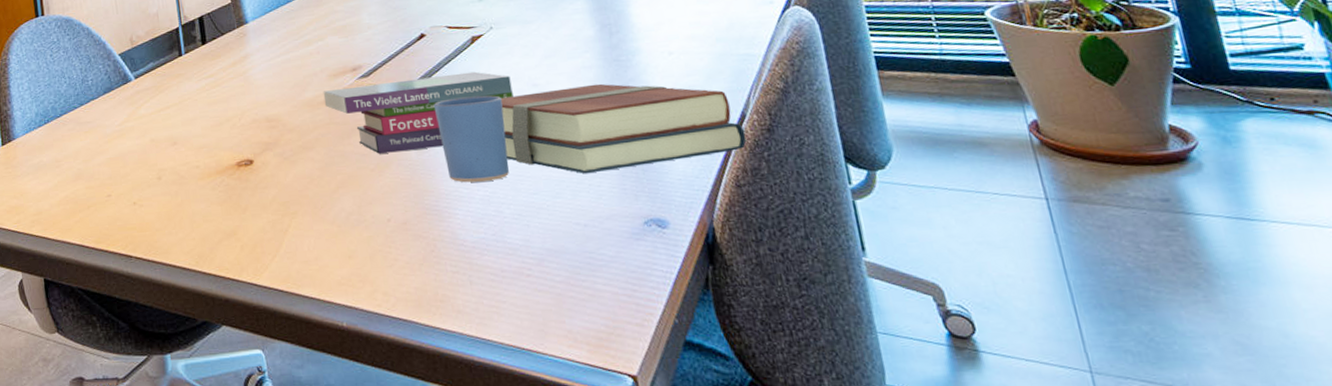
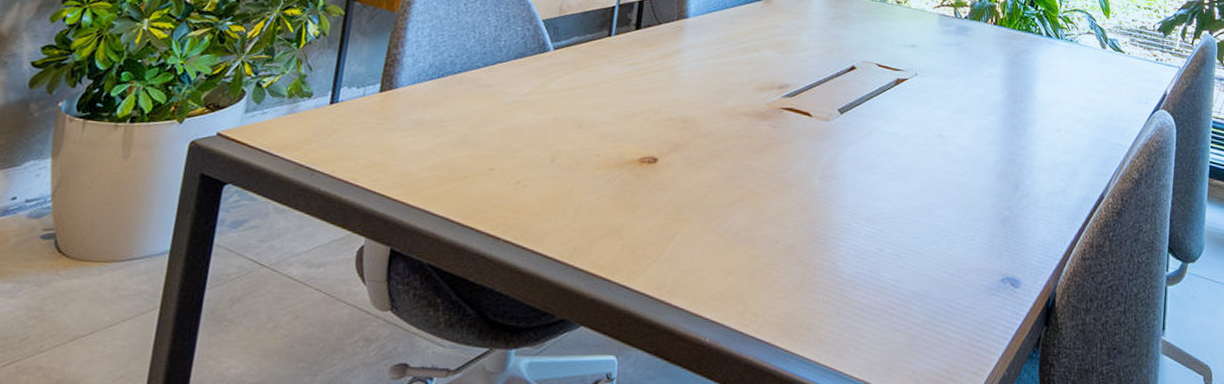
books: present [323,71,513,154] -> none [744,102,922,179]
mug: present [433,95,509,183] -> none [843,133,909,219]
books: present [500,83,747,174] -> none [899,141,1100,228]

